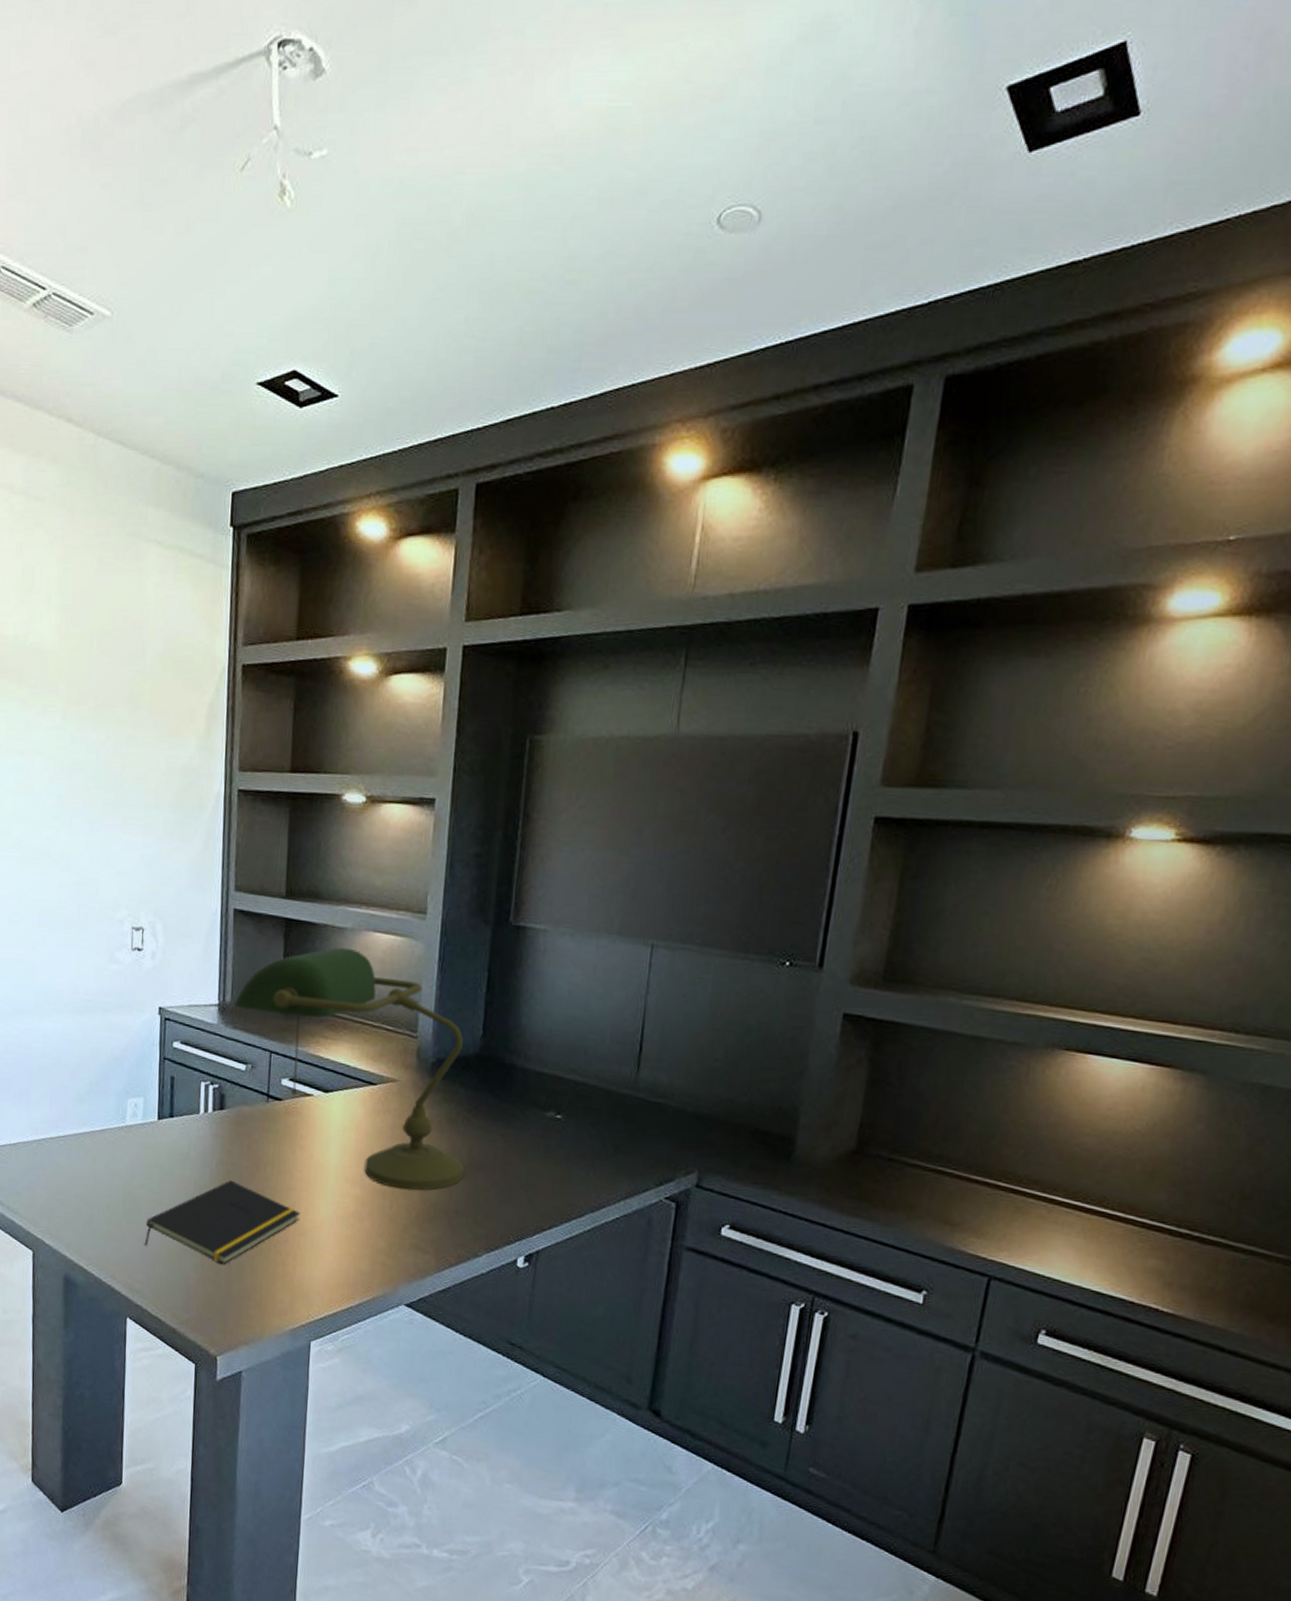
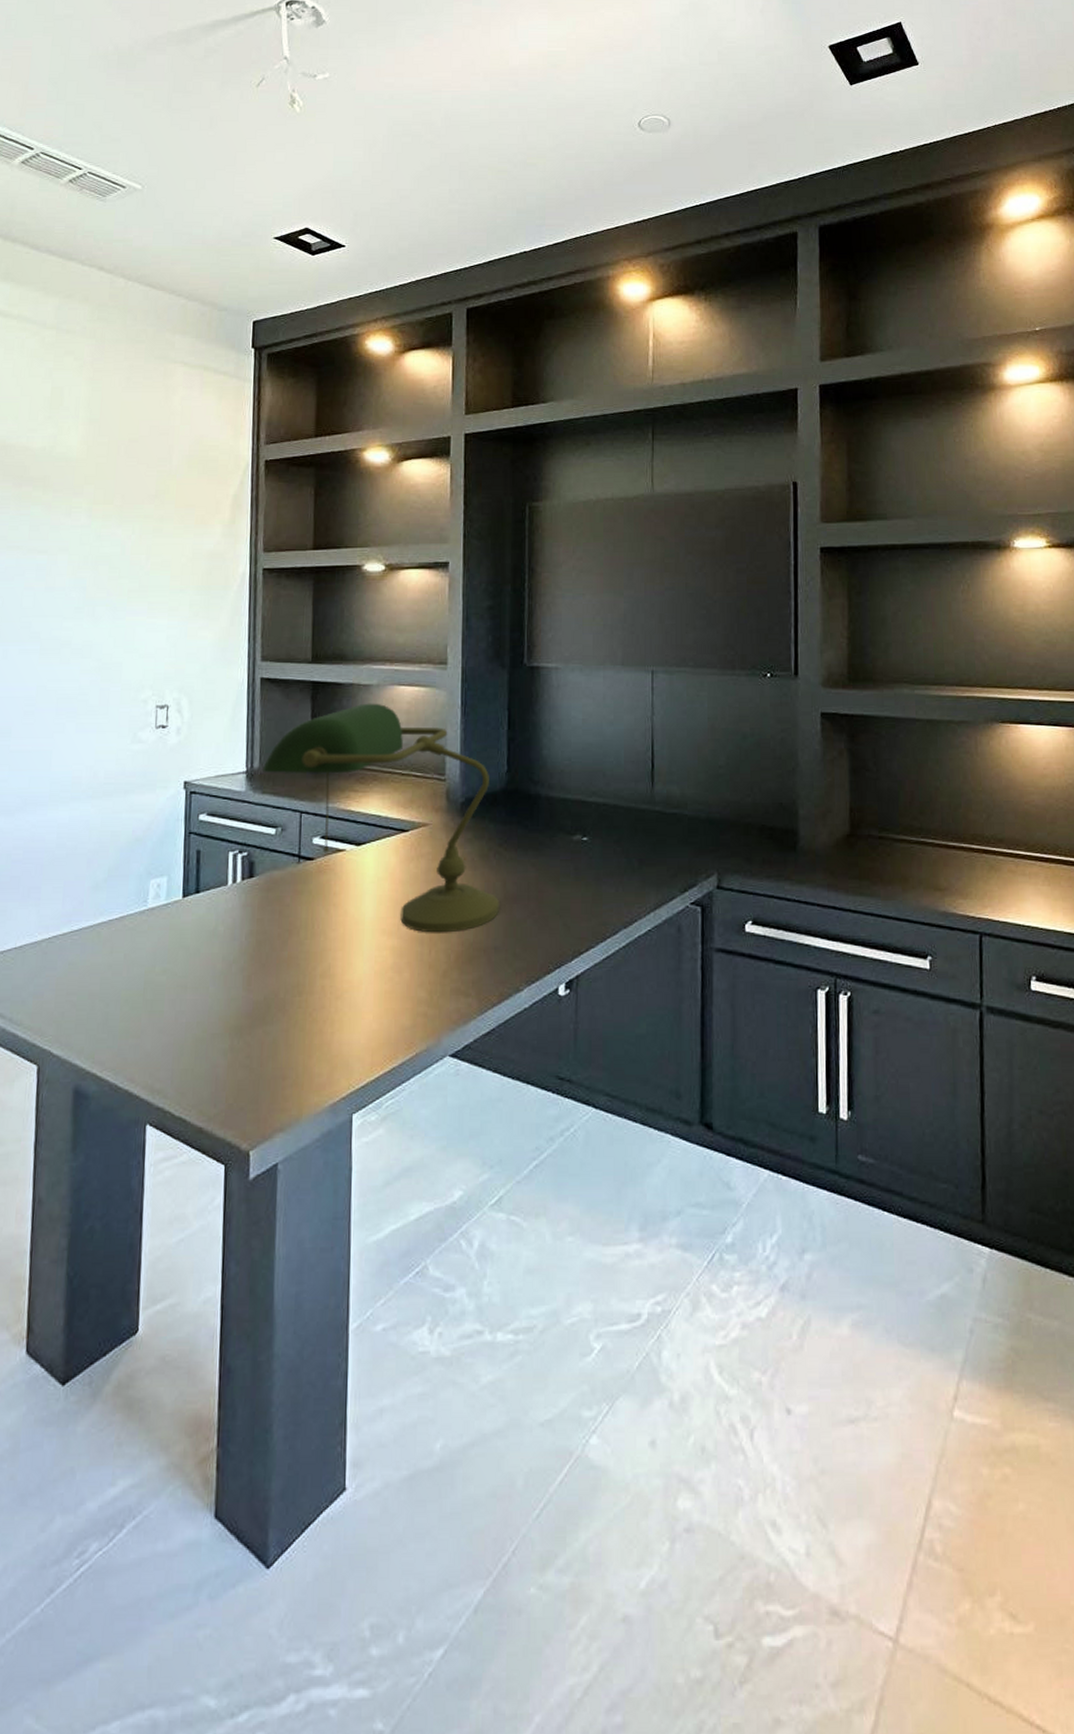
notepad: present [144,1180,301,1265] -> none [166,951,337,1044]

